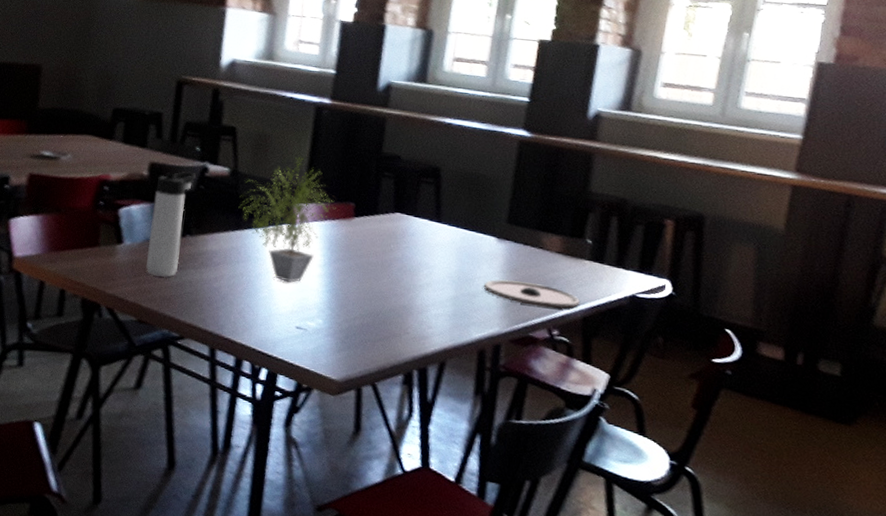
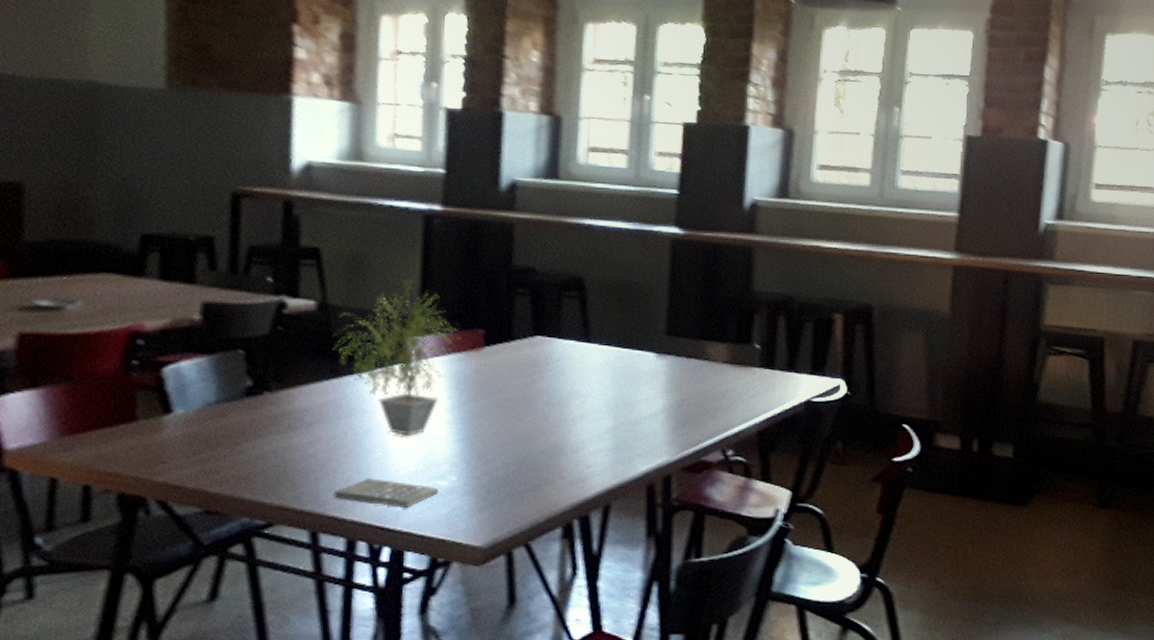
thermos bottle: present [145,171,197,278] -> none [208,309,271,451]
smartphone: none [229,312,308,340] -> present [333,478,438,508]
plate: present [483,279,581,309] -> none [646,400,754,426]

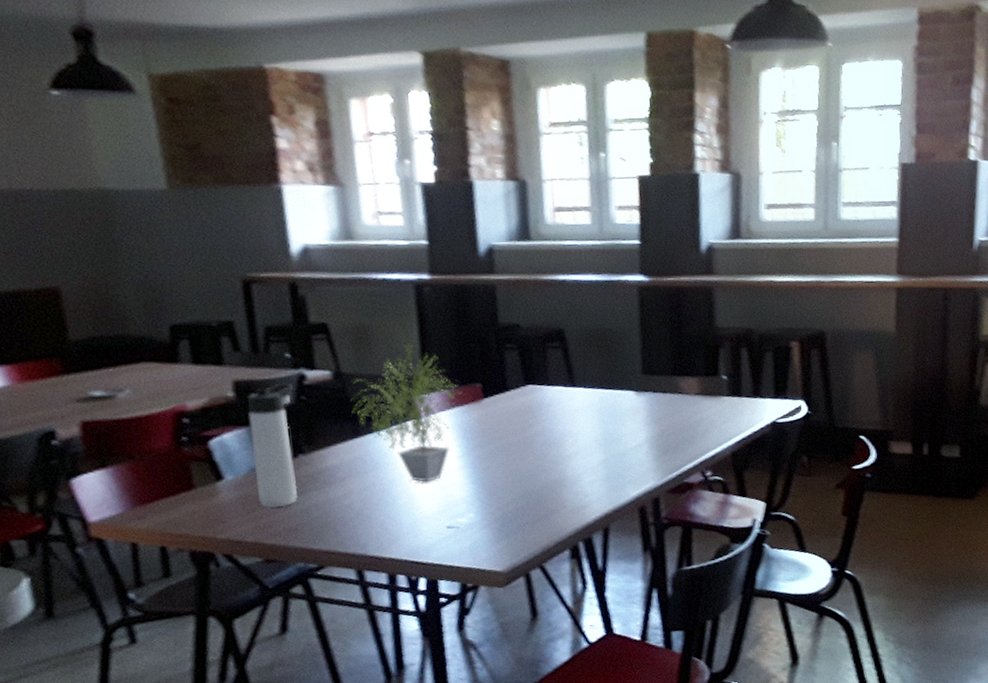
thermos bottle: none [208,309,271,451] -> present [246,383,298,508]
smartphone: present [333,478,438,508] -> none [371,521,460,544]

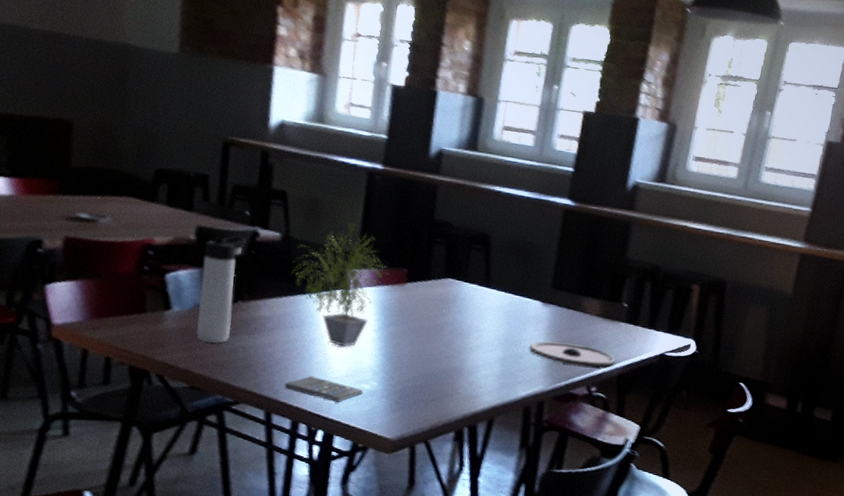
smartphone: none [371,521,460,544] -> present [284,376,363,402]
plate: none [631,429,727,452] -> present [529,341,617,367]

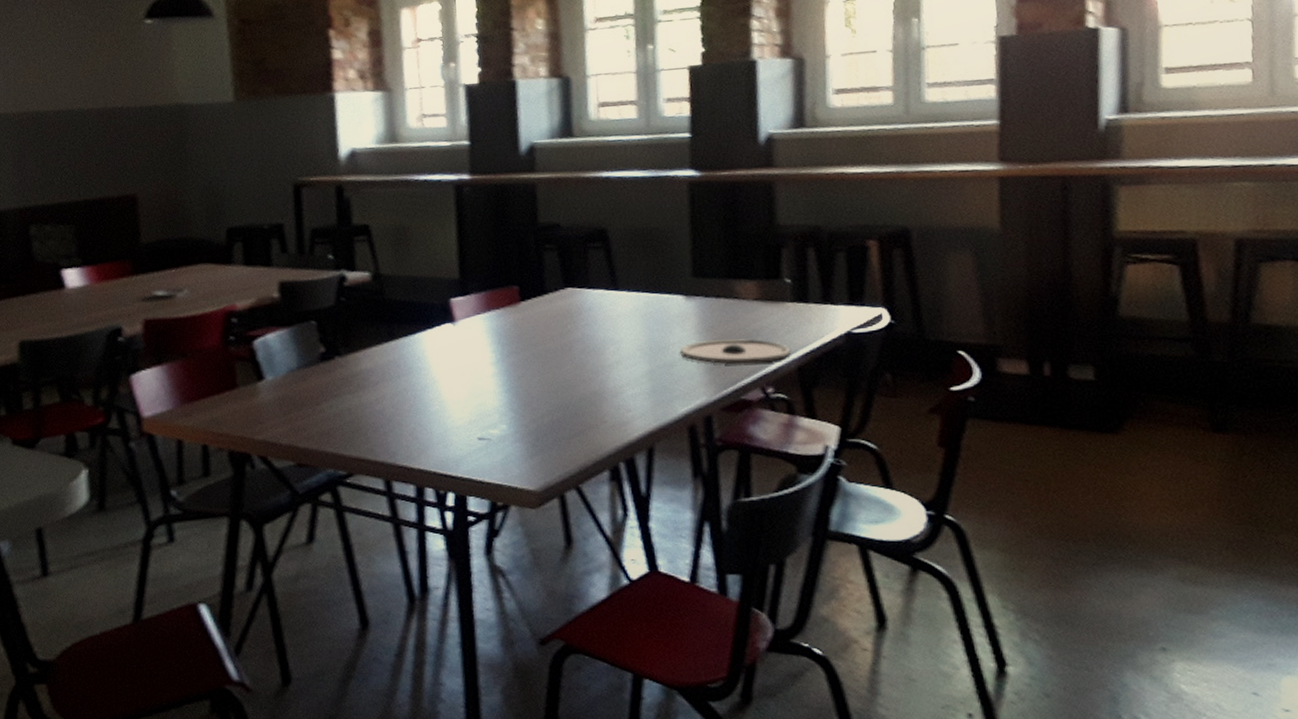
thermos bottle: present [196,235,247,344] -> none [290,284,335,410]
smartphone: present [284,376,363,402] -> none [401,430,492,456]
potted plant: present [291,222,389,347] -> none [388,244,498,389]

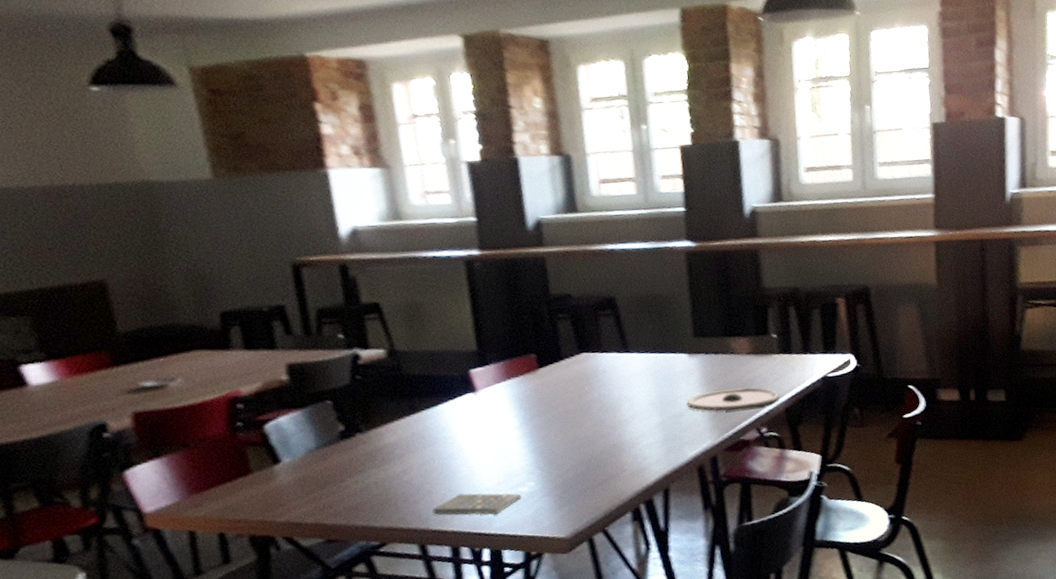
smartphone: none [401,430,492,456] -> present [432,493,521,515]

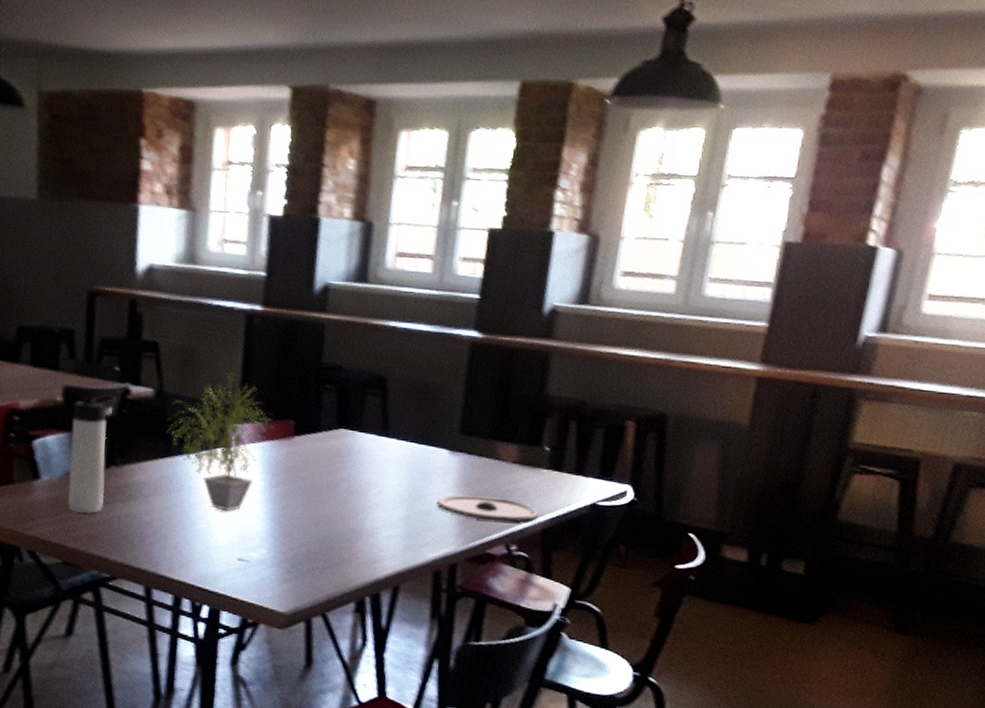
thermos bottle: none [301,364,357,488] -> present [67,394,118,515]
potted plant: none [407,317,517,454] -> present [166,371,275,511]
smartphone: present [432,493,521,515] -> none [164,545,250,574]

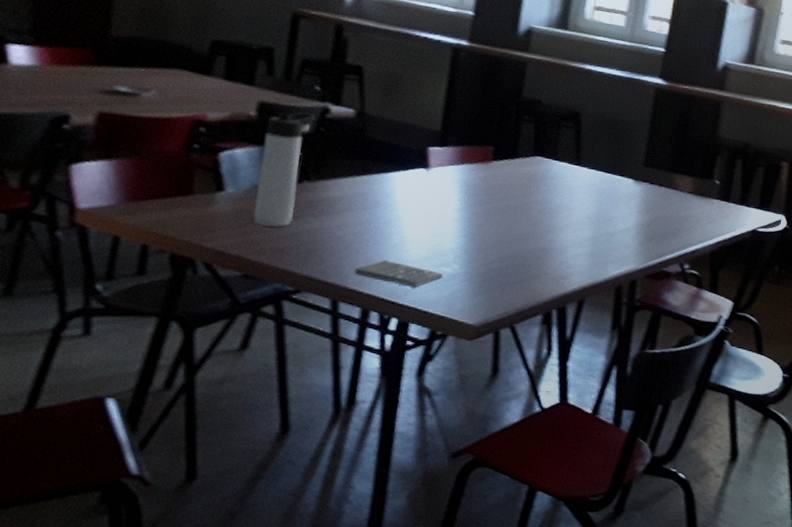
smartphone: none [164,545,250,574] -> present [354,260,443,288]
potted plant: present [166,371,275,511] -> none [365,98,474,228]
plate: present [436,495,540,522] -> none [621,219,709,244]

